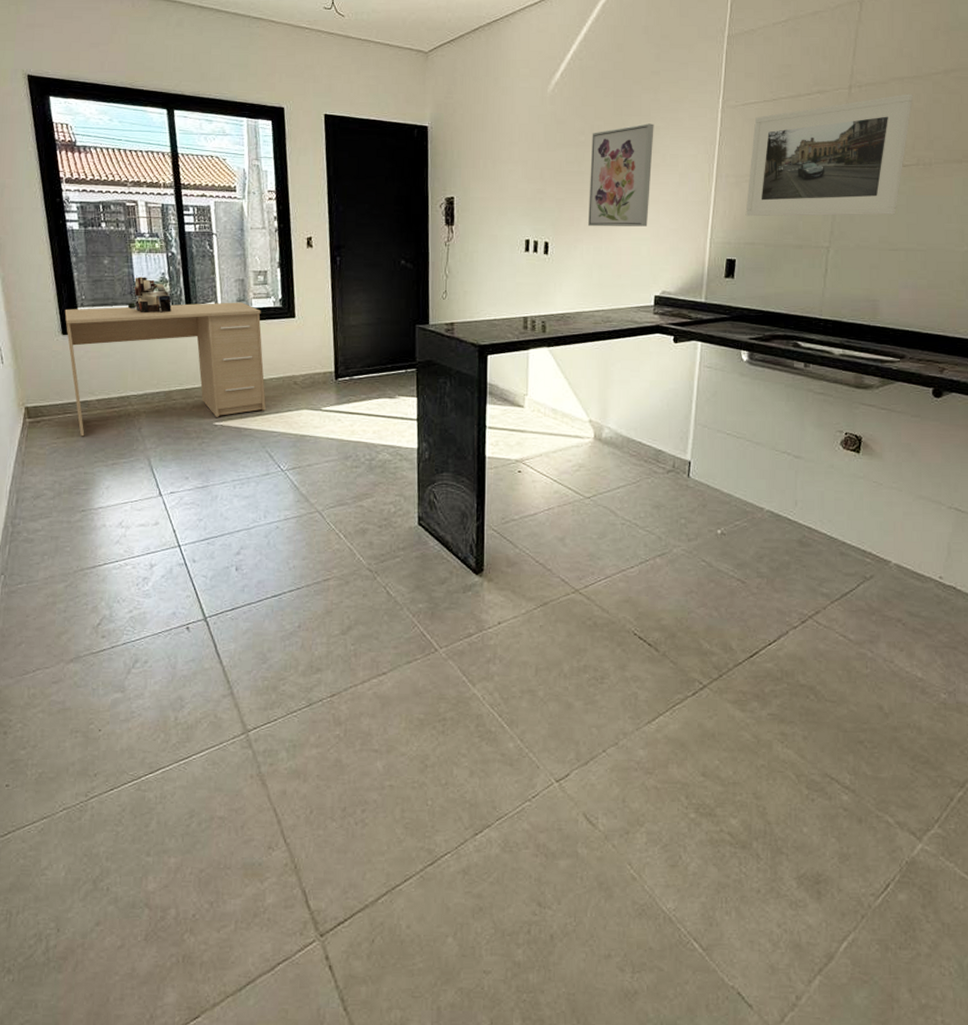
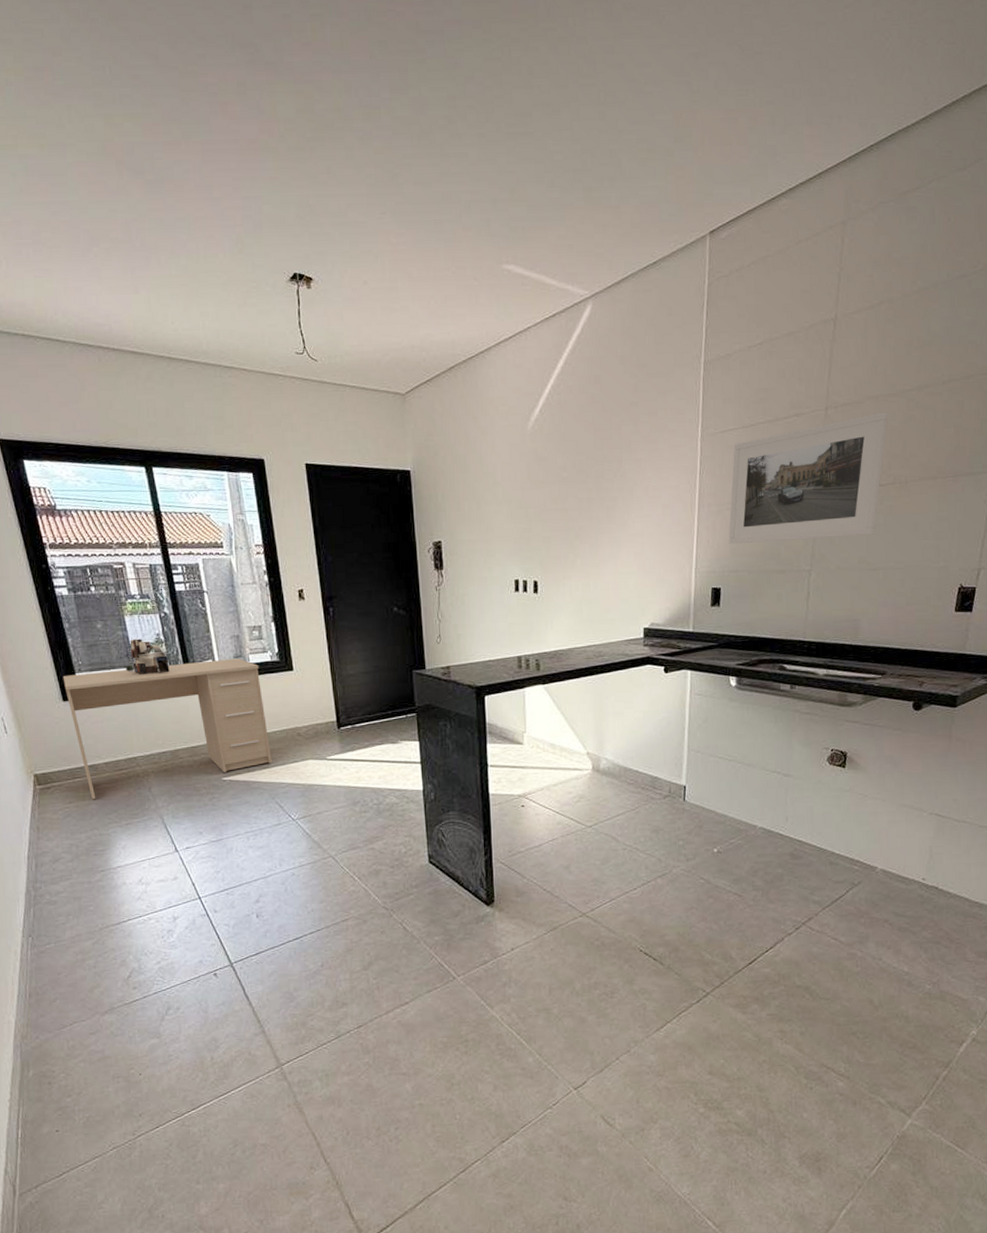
wall art: present [587,123,654,227] -> none [574,456,636,563]

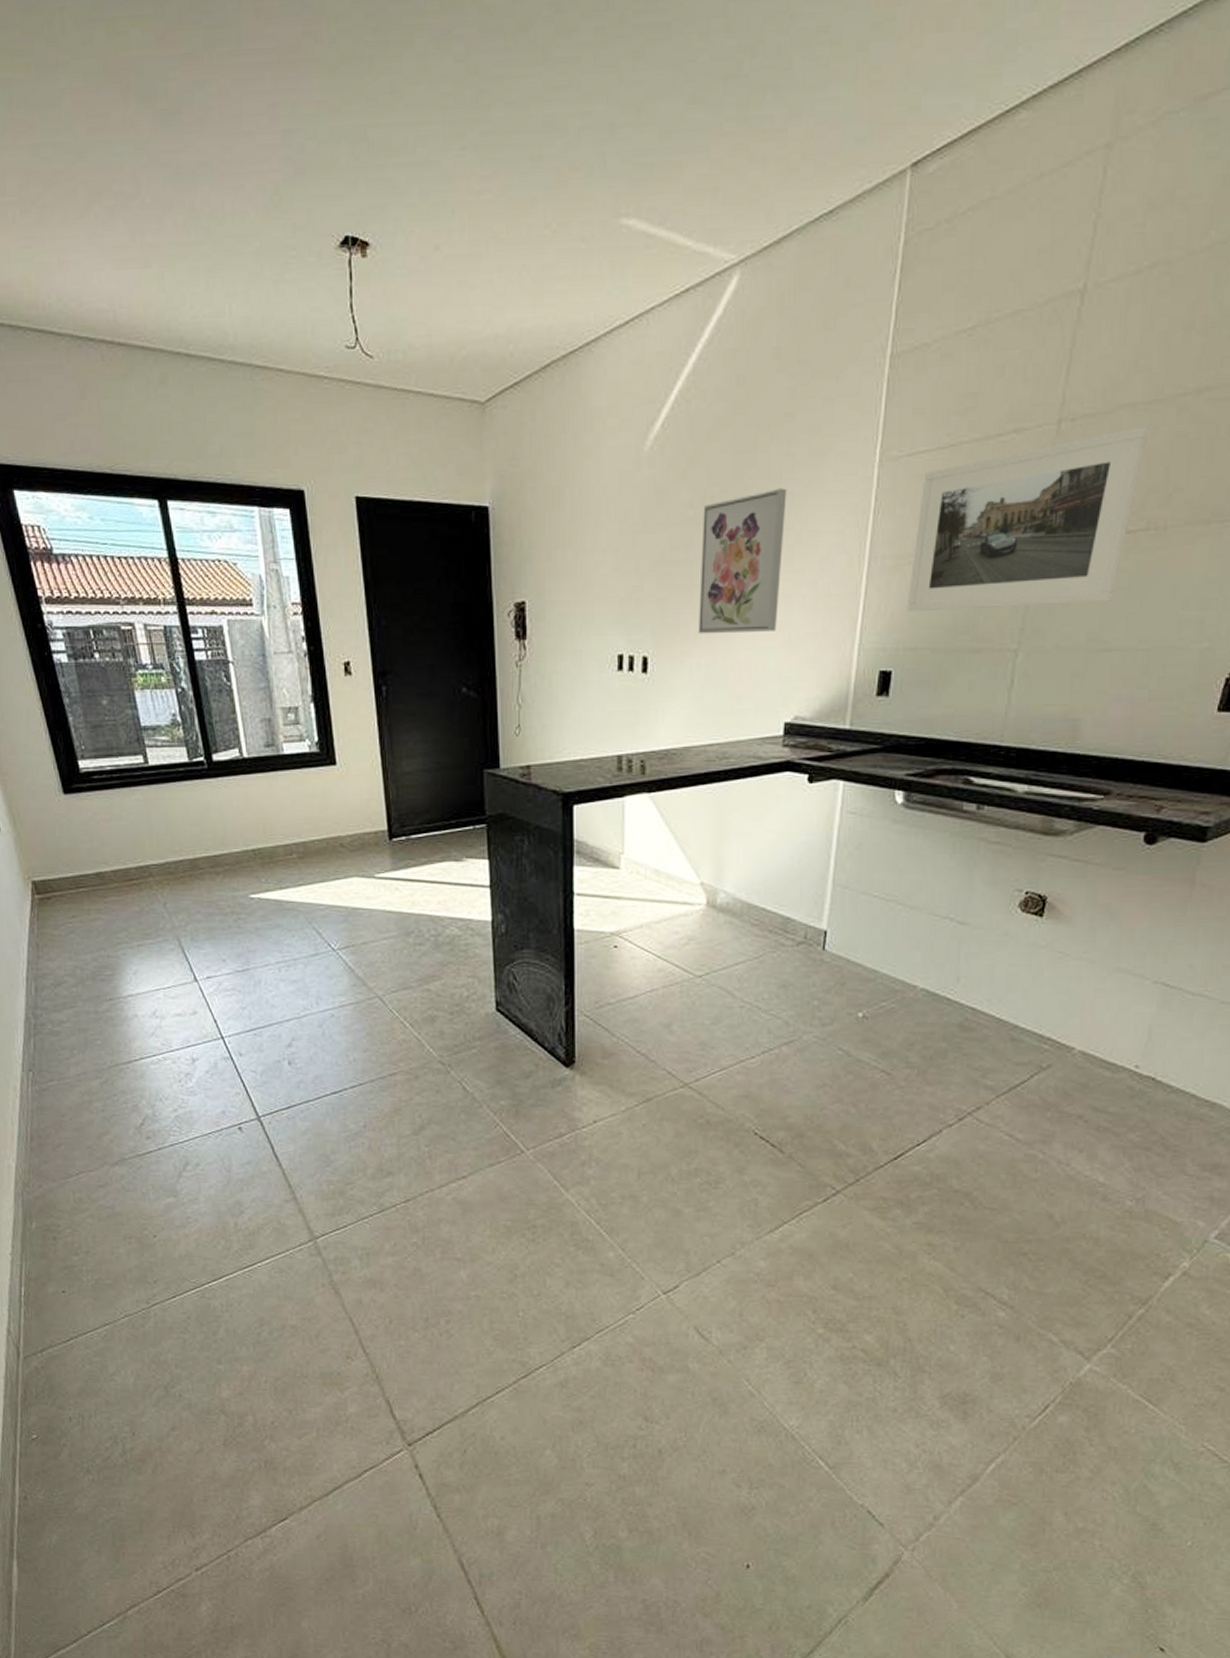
desk: present [63,658,272,800] -> none [63,747,309,915]
ruined building: present [125,638,170,674] -> none [135,719,188,764]
wall art: none [574,456,636,563] -> present [697,488,787,634]

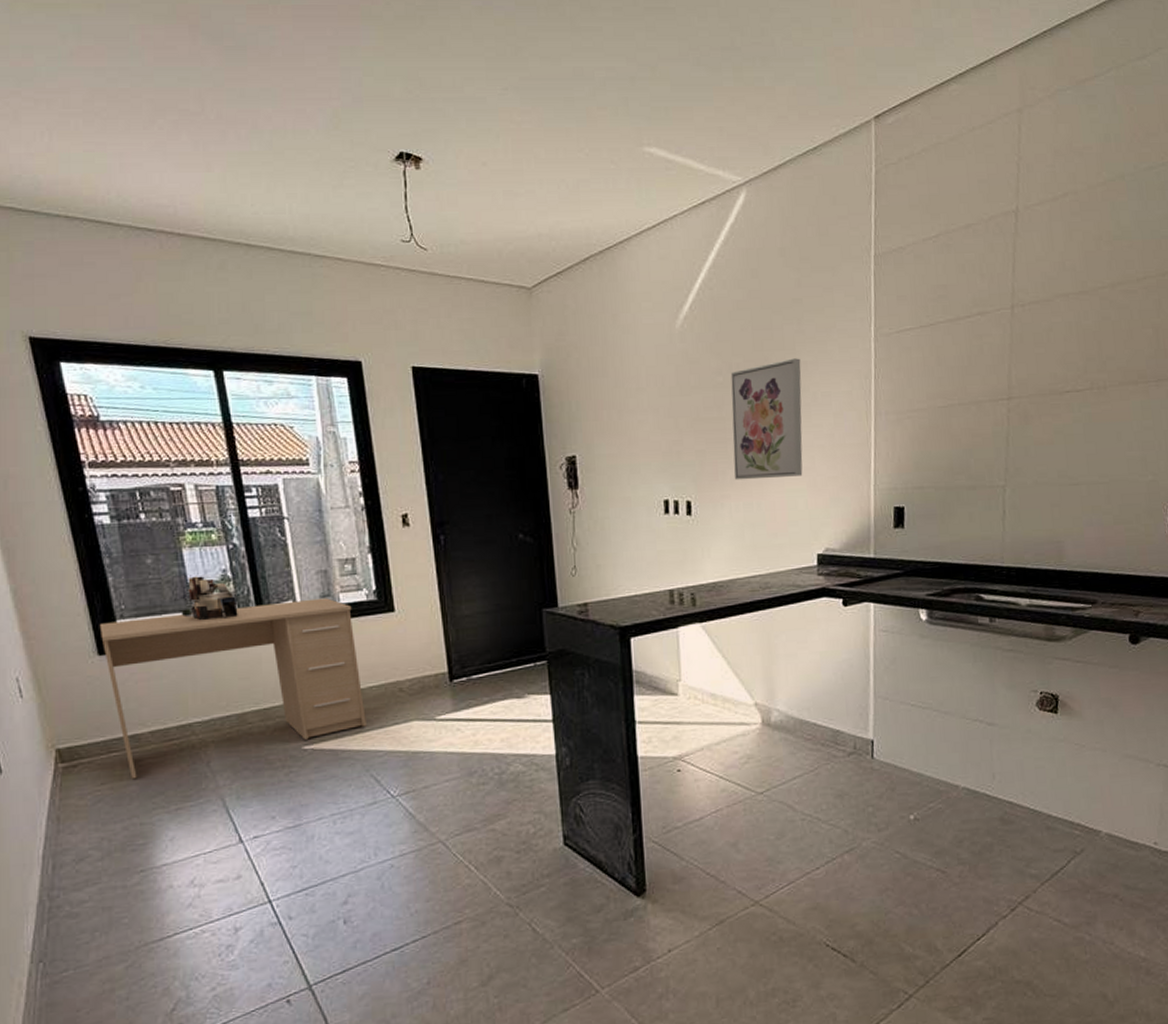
desk: none [63,747,309,915] -> present [99,598,366,780]
ruined building: none [135,719,188,764] -> present [181,576,238,620]
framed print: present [906,426,1149,612] -> none [910,311,1081,458]

